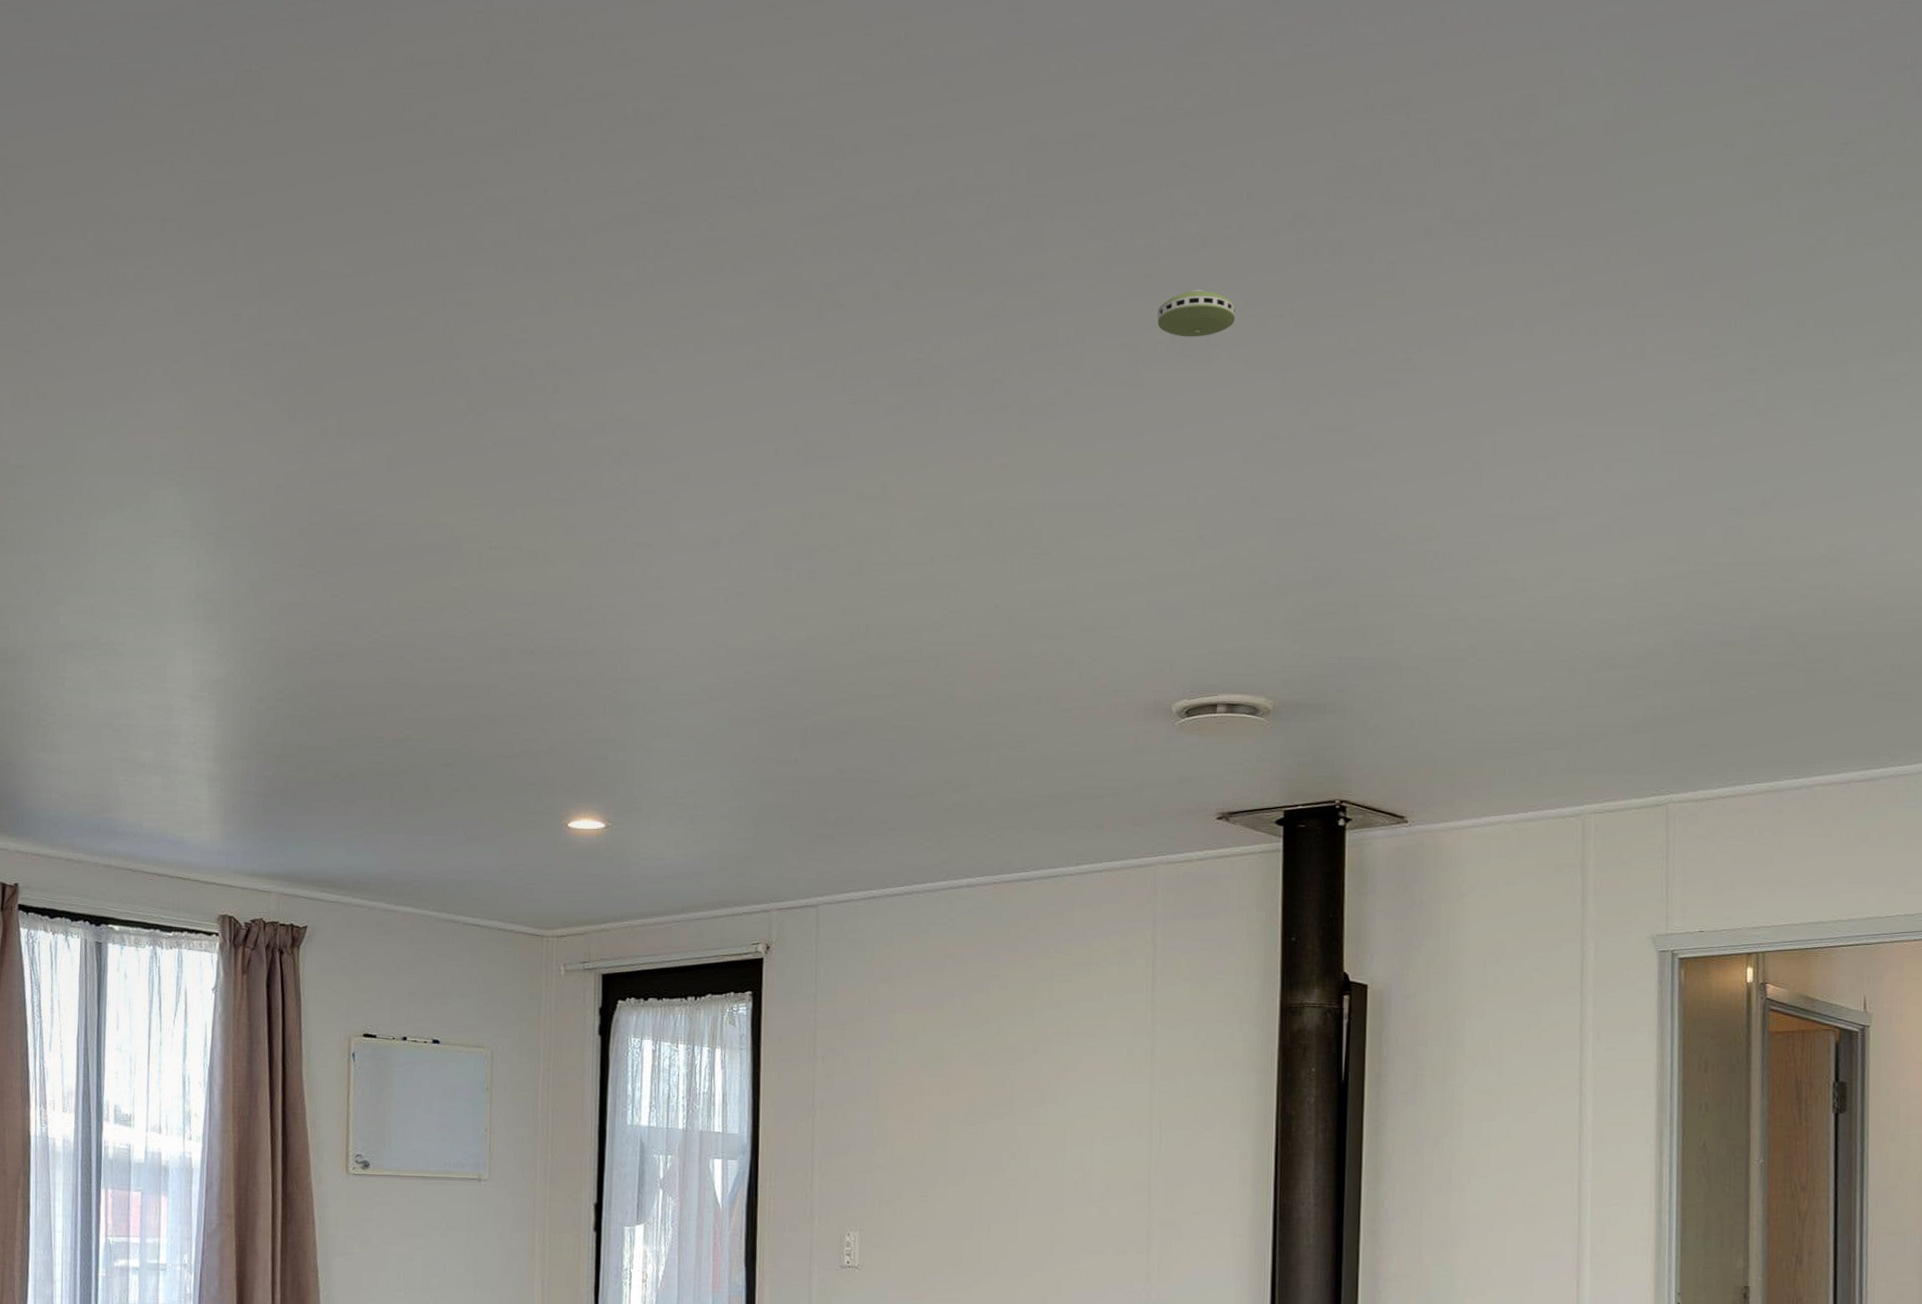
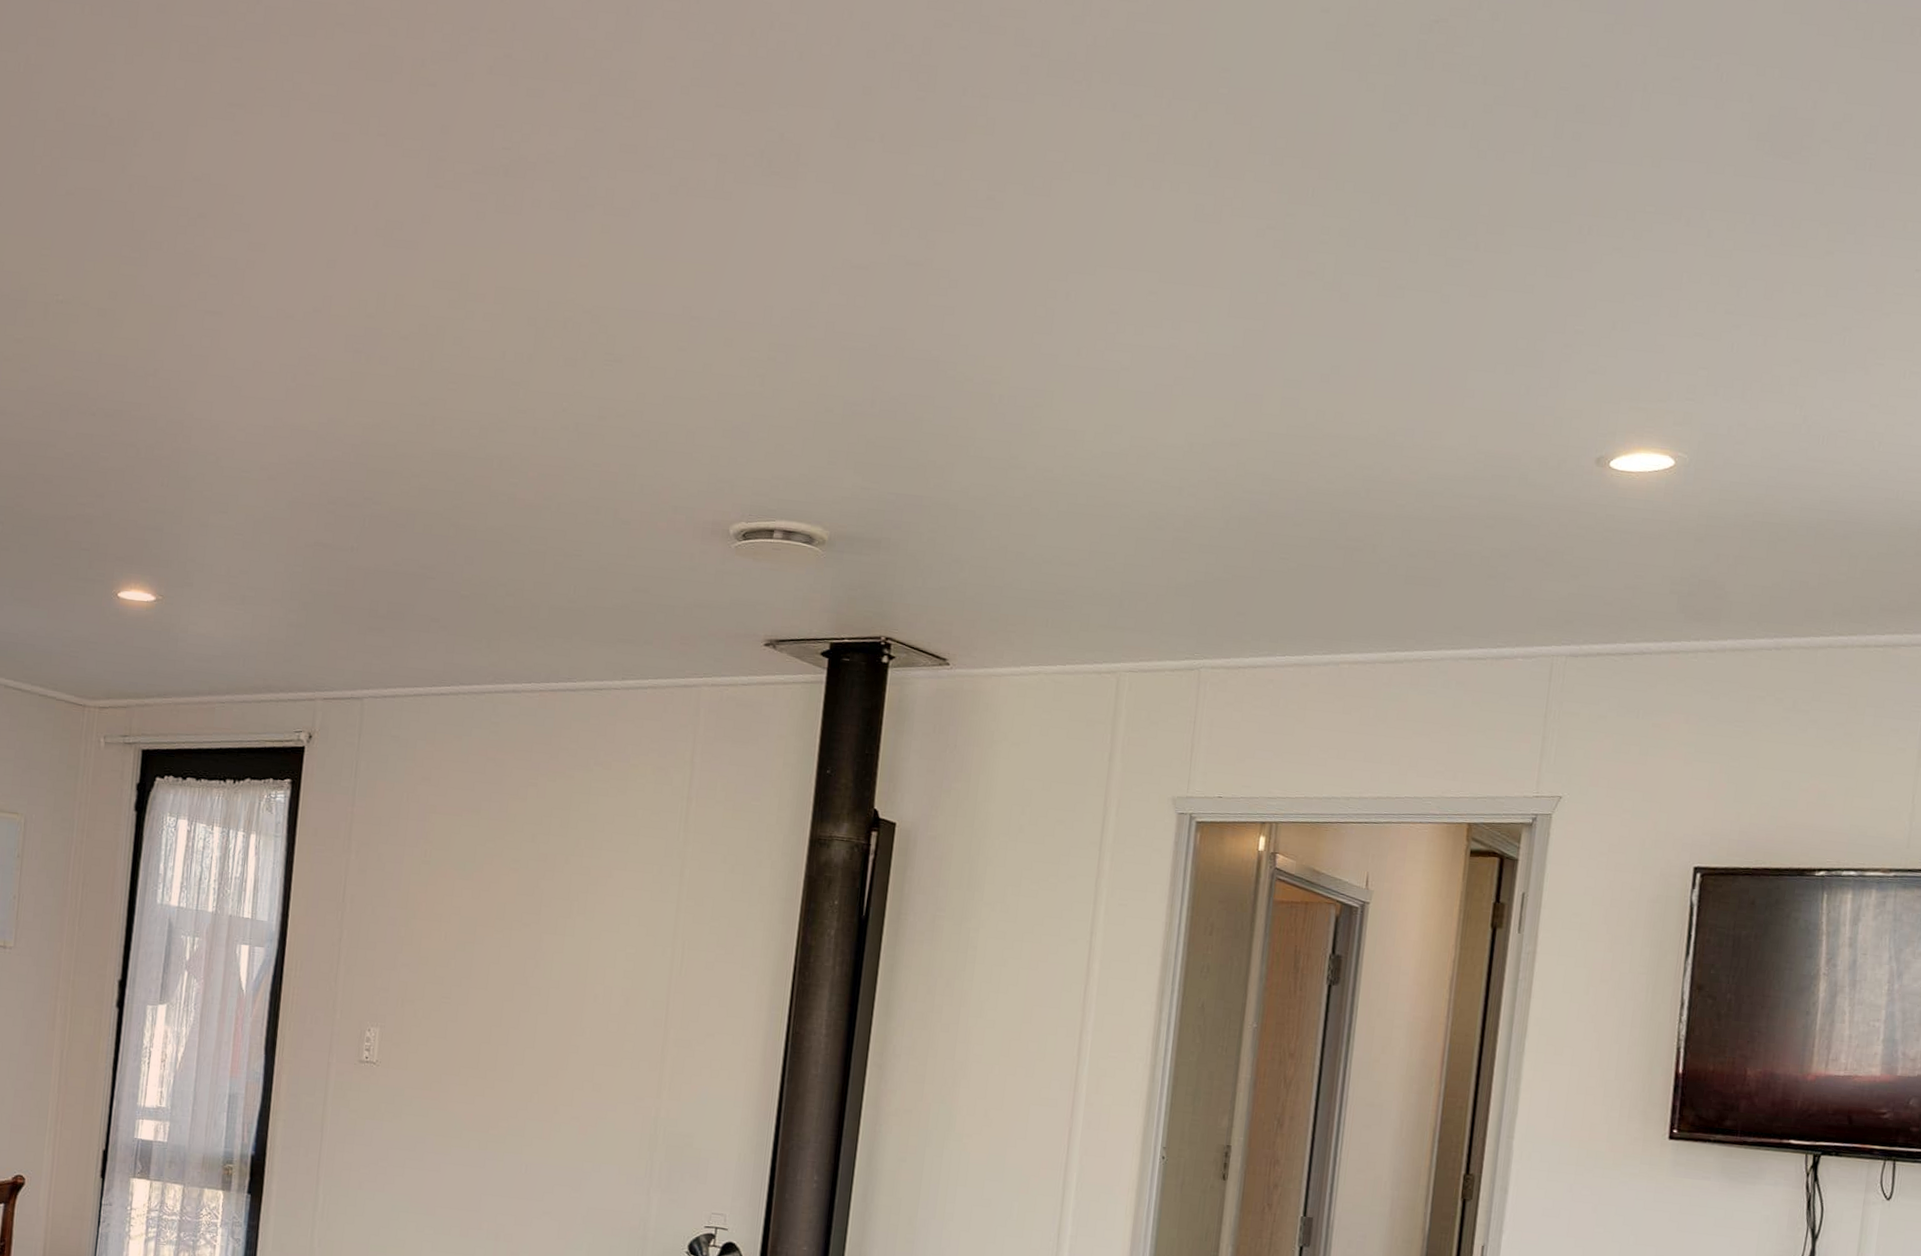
smoke detector: present [1157,290,1236,337] -> none [748,104,827,154]

